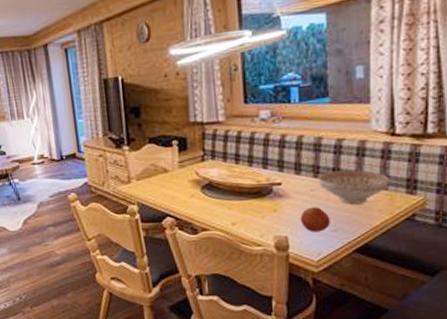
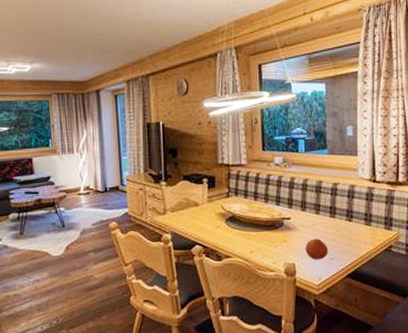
decorative bowl: present [318,170,390,205] -> none [319,208,373,237]

